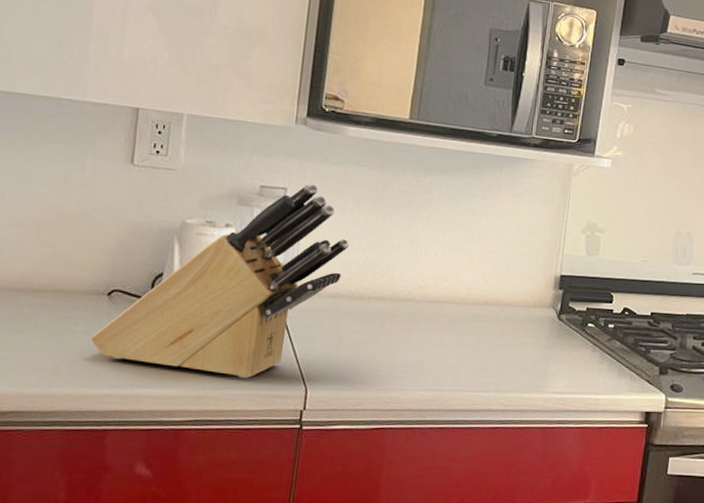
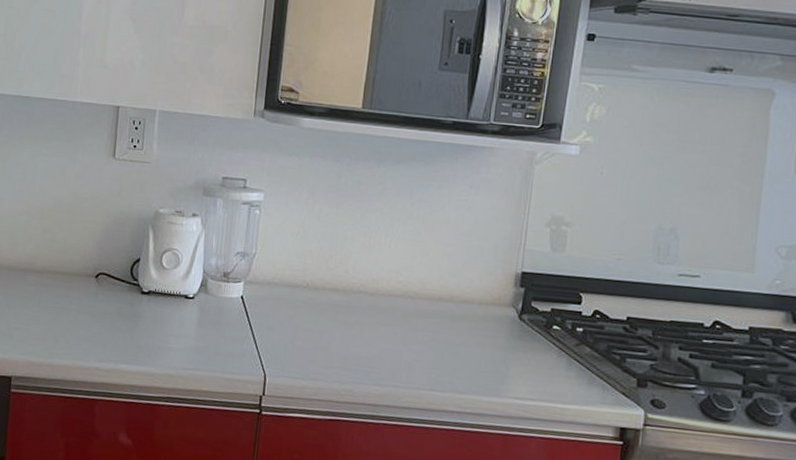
knife block: present [91,183,350,379] -> none [82,174,305,362]

